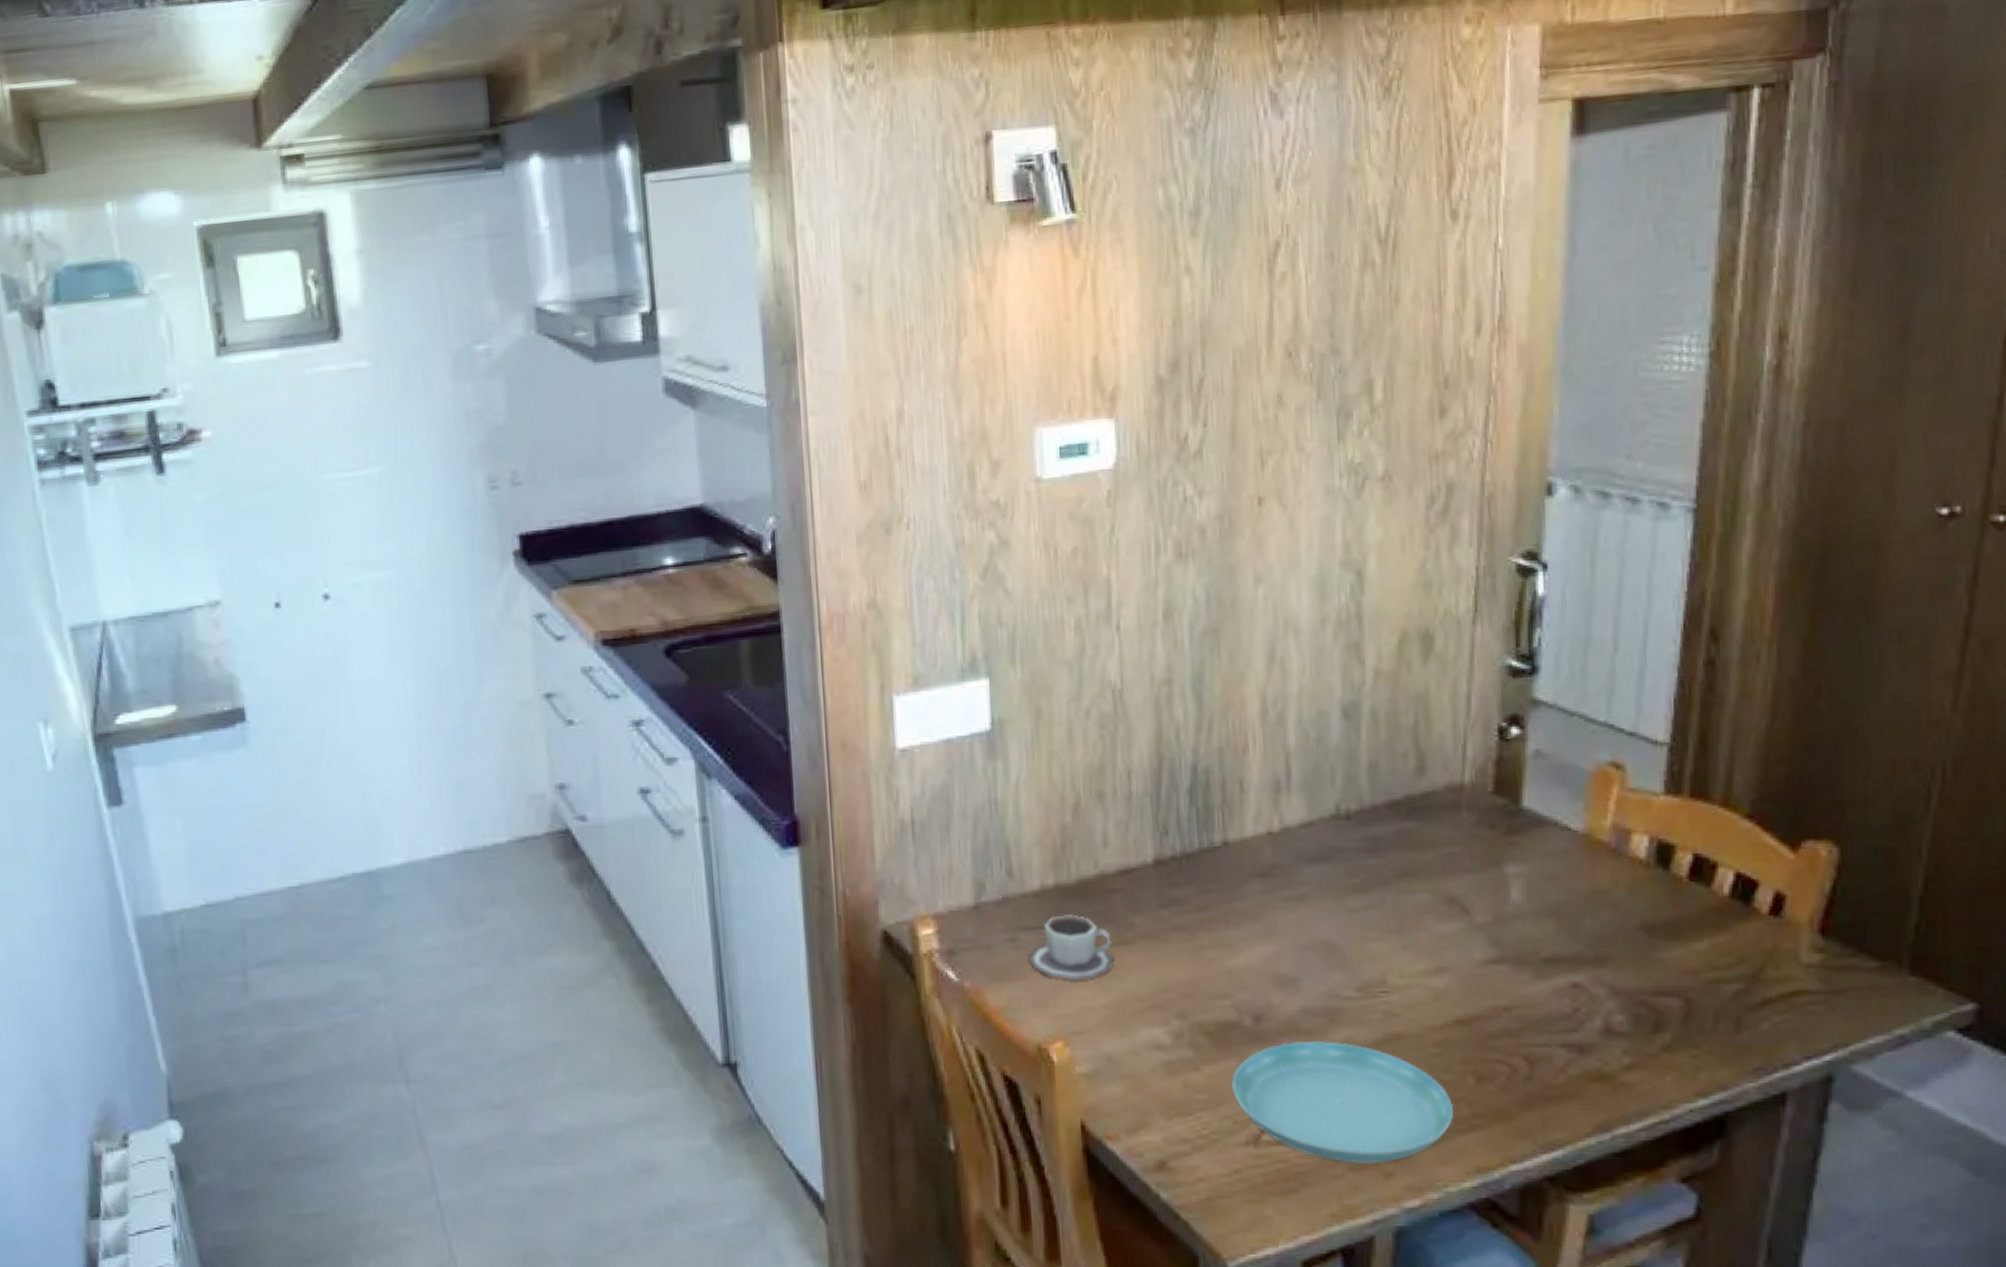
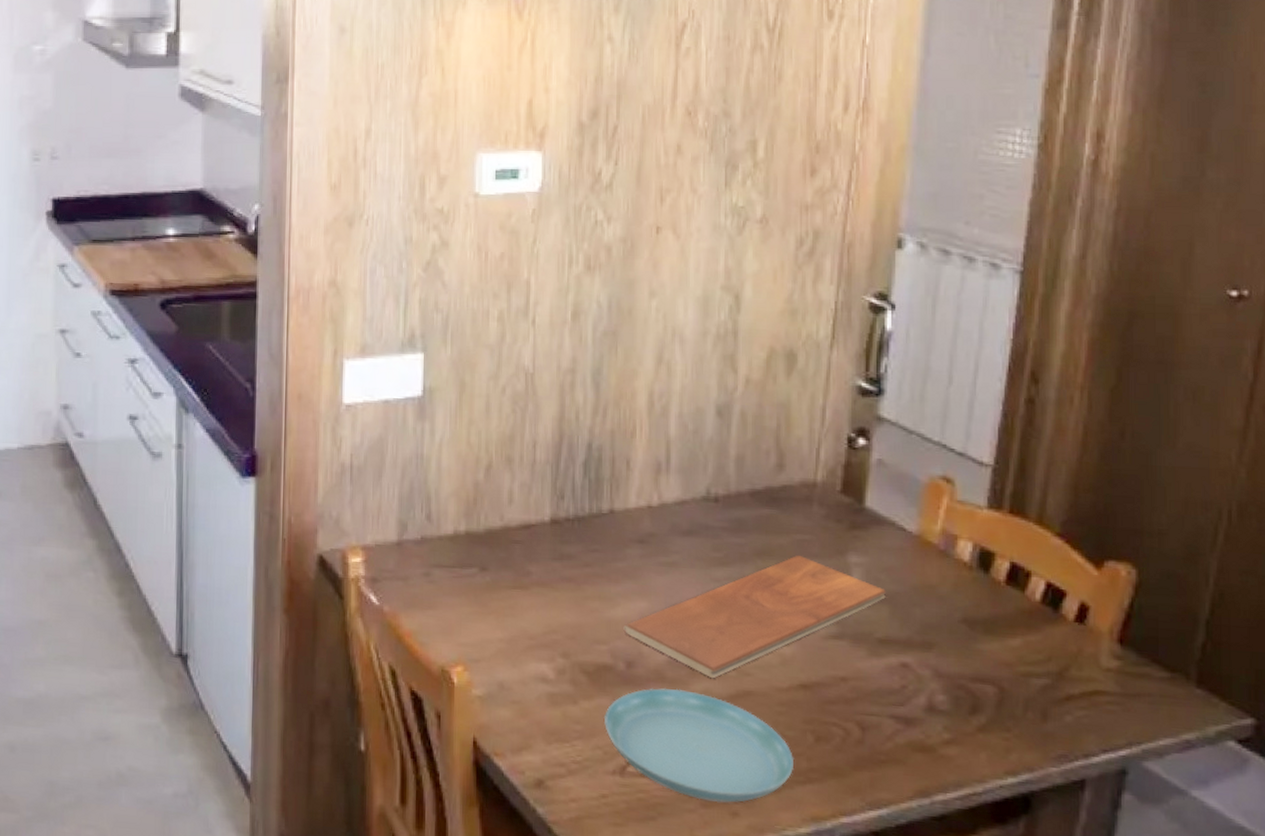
cup: present [1029,914,1114,982] -> none [440,558,511,616]
chopping board: none [1247,871,1551,1025] -> present [623,554,886,679]

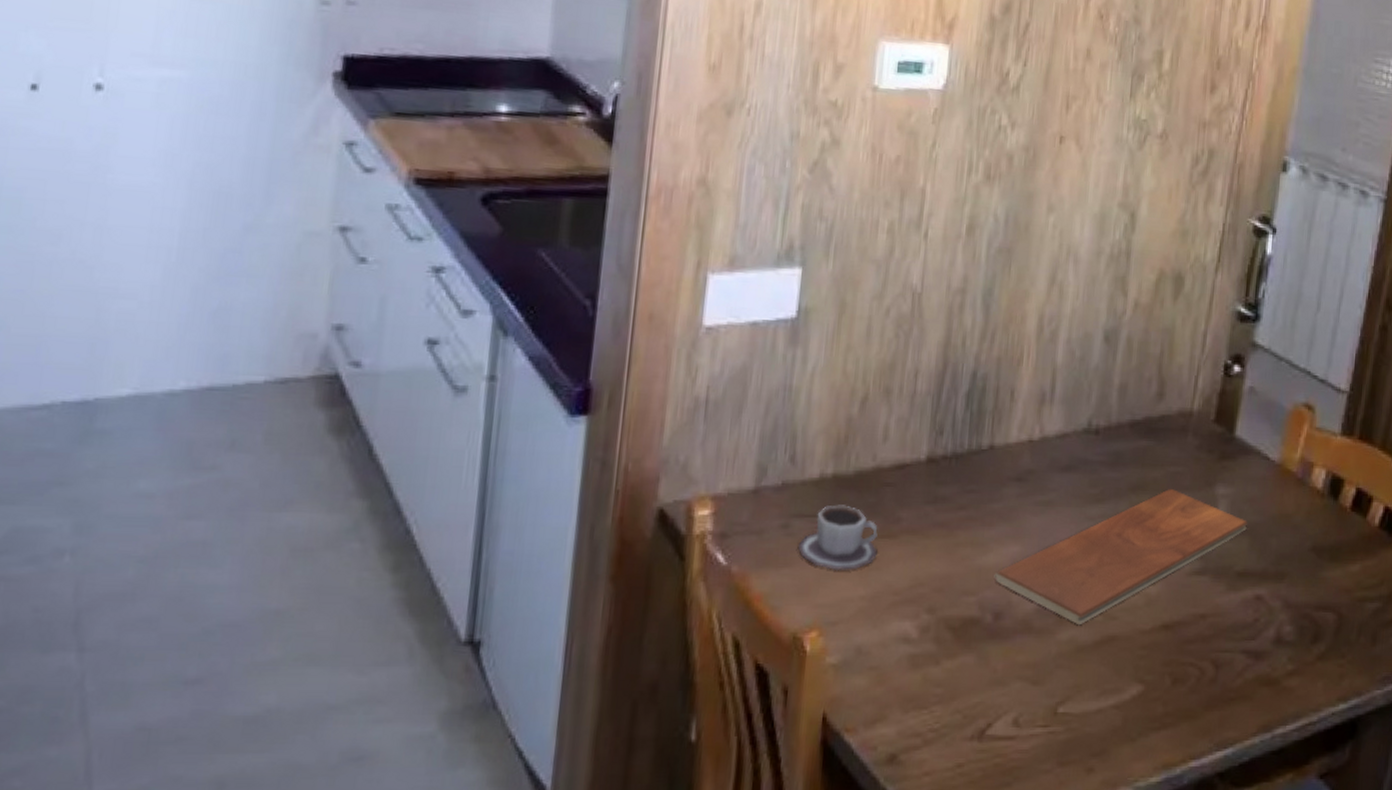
cup: none [440,558,511,616] -> present [799,505,878,571]
saucer: present [603,687,795,803] -> none [966,639,1152,760]

